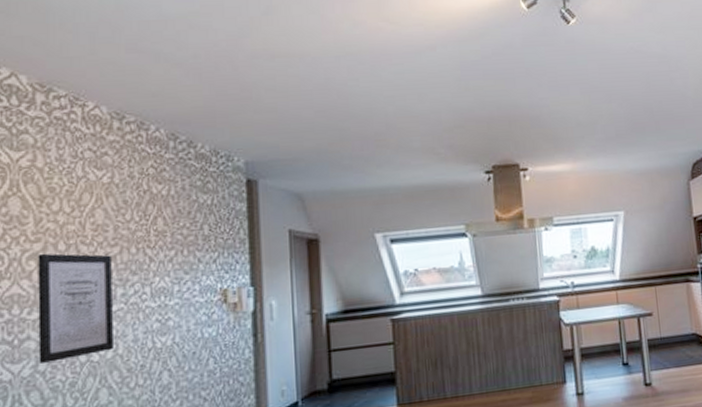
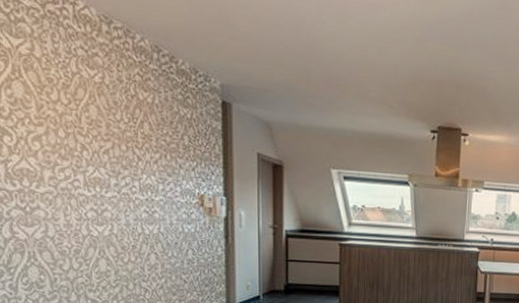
wall art: present [38,253,113,364] -> none [41,136,109,231]

